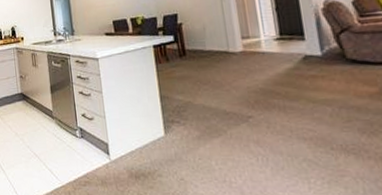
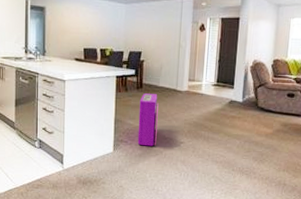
air purifier: none [185,60,217,126] -> present [137,93,158,146]

